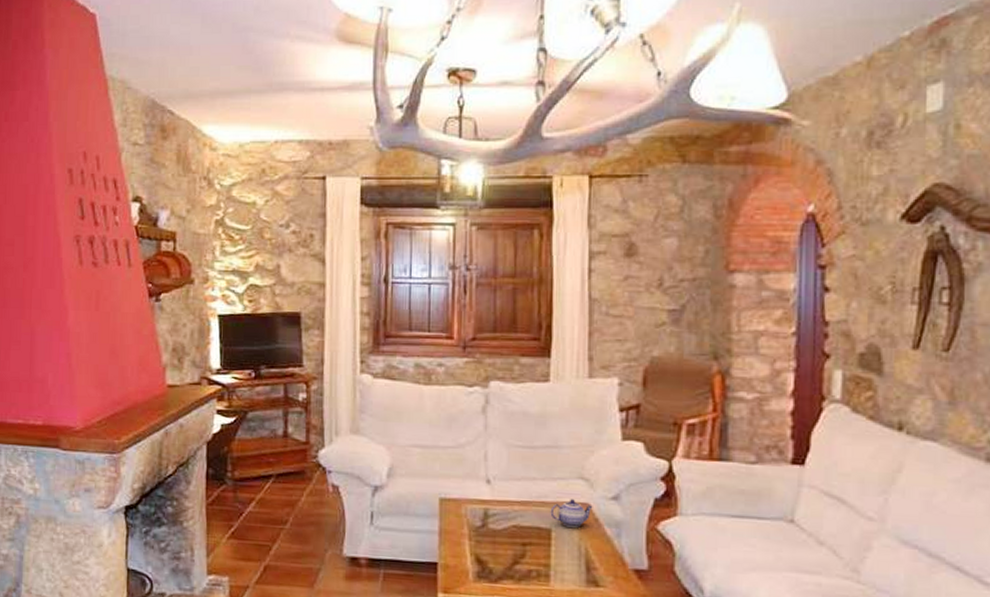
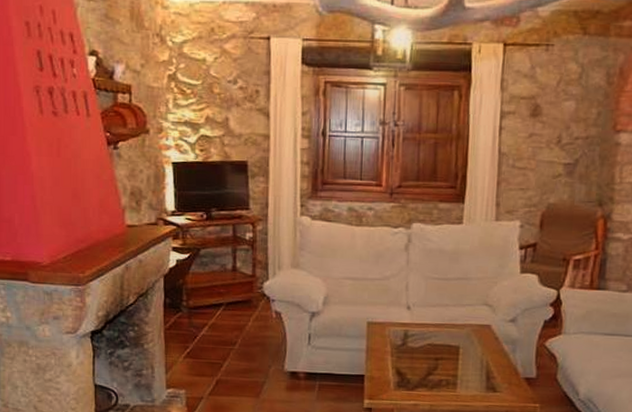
teapot: present [550,499,593,528] -> none [459,322,494,345]

